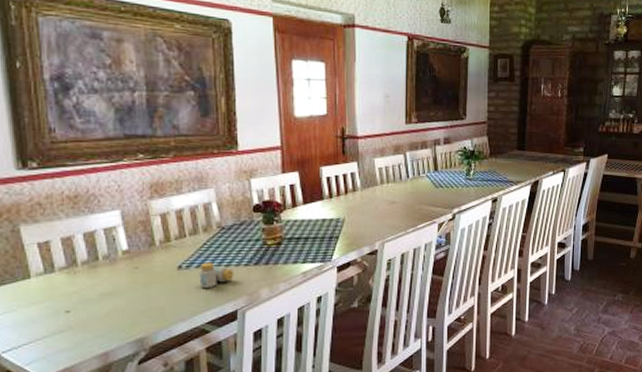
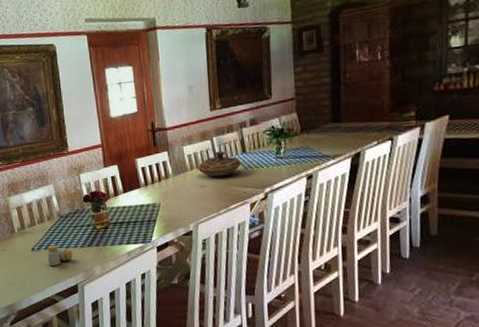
decorative bowl: none [387,167,433,194] -> present [197,150,242,177]

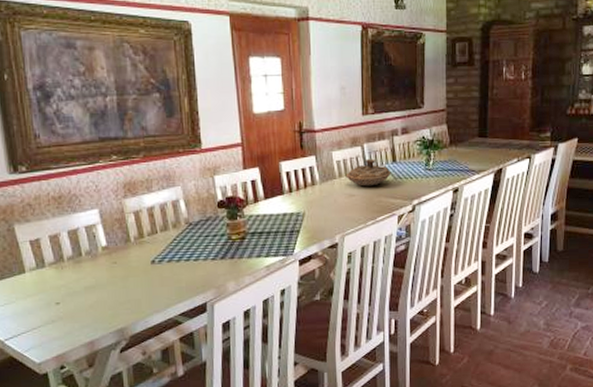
pill bottle: present [47,245,73,266] -> none [170,257,203,281]

